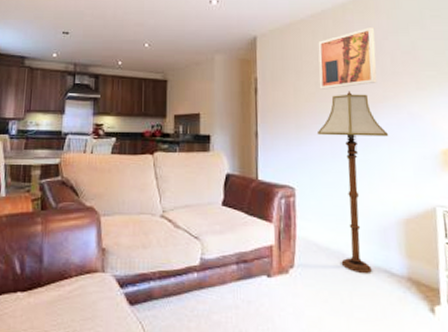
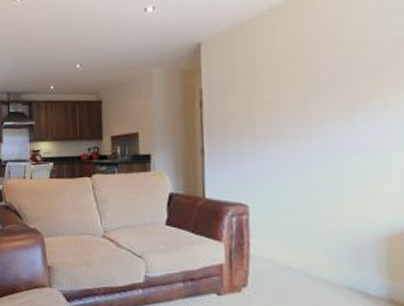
floor lamp: present [316,91,389,273] -> none [275,94,370,293]
wall art: present [318,27,377,89] -> none [277,13,356,95]

